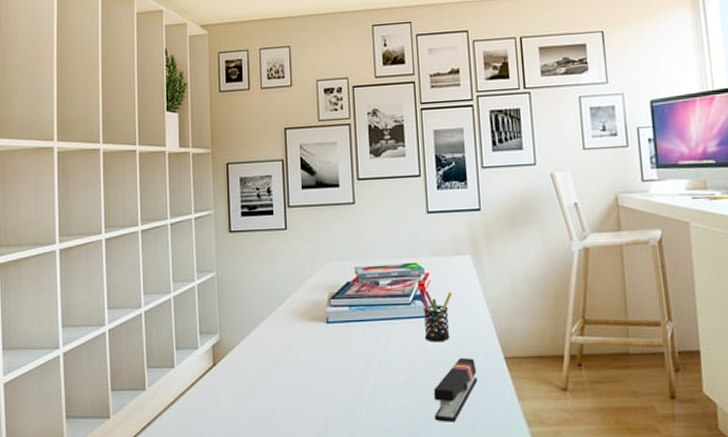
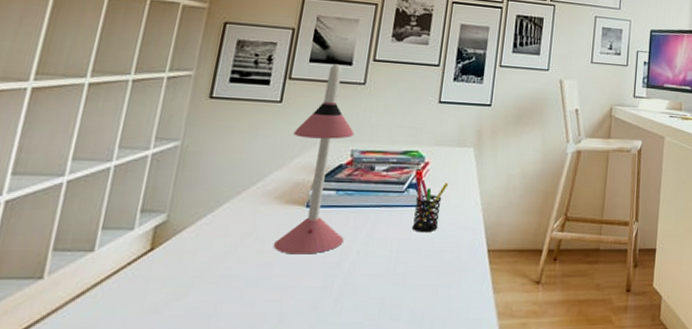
desk lamp: none [302,187,365,366] -> present [273,64,354,254]
stapler: present [433,357,478,422] -> none [406,248,459,316]

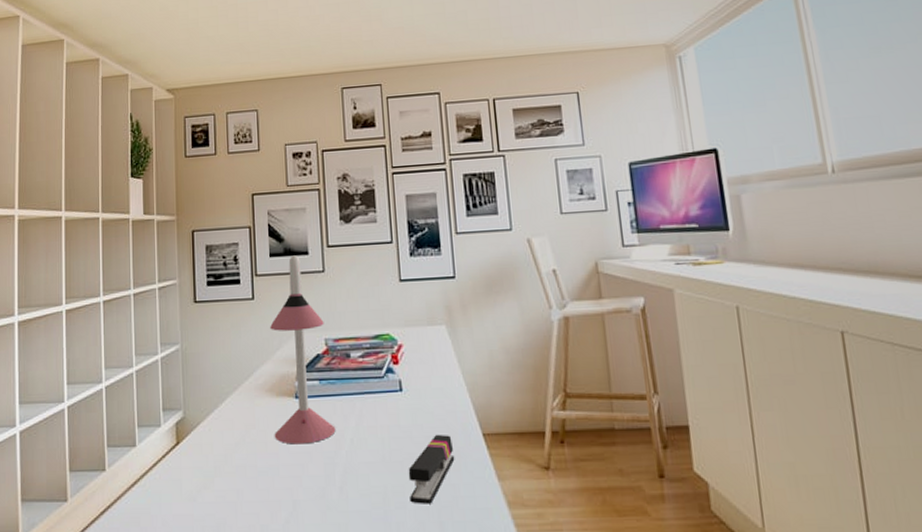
stapler: none [406,248,459,316] -> present [408,434,455,504]
pen holder: present [411,176,449,233] -> none [391,360,427,418]

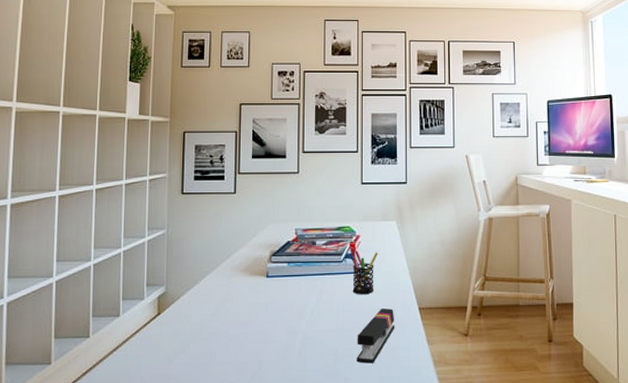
desk lamp: present [270,255,336,445] -> none [245,158,299,316]
pen holder: none [391,360,427,418] -> present [349,248,379,295]

